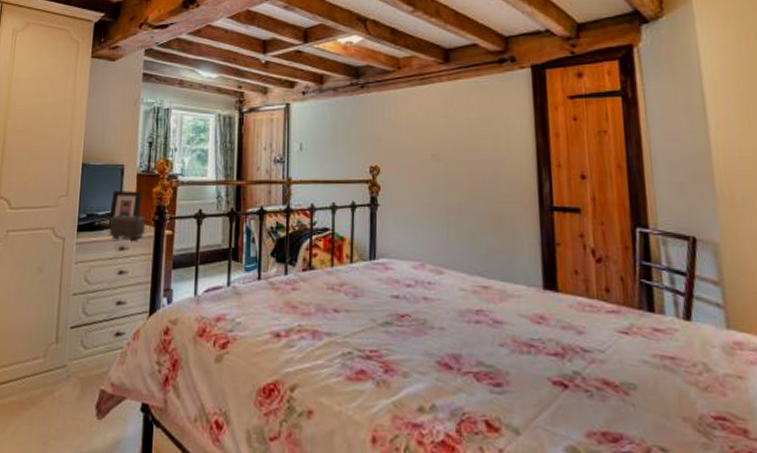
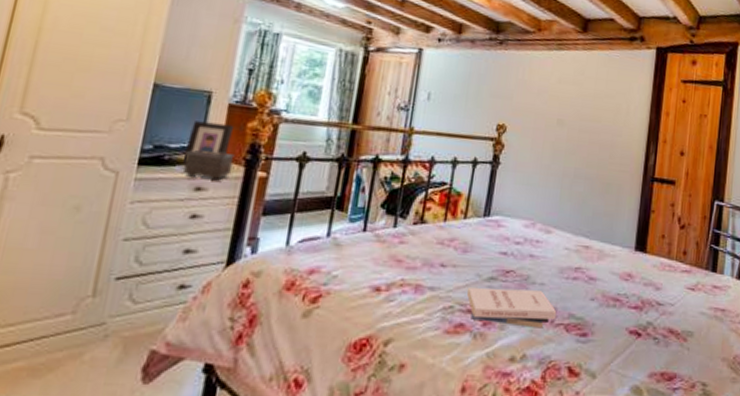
books: none [363,333,463,377] -> present [466,287,557,329]

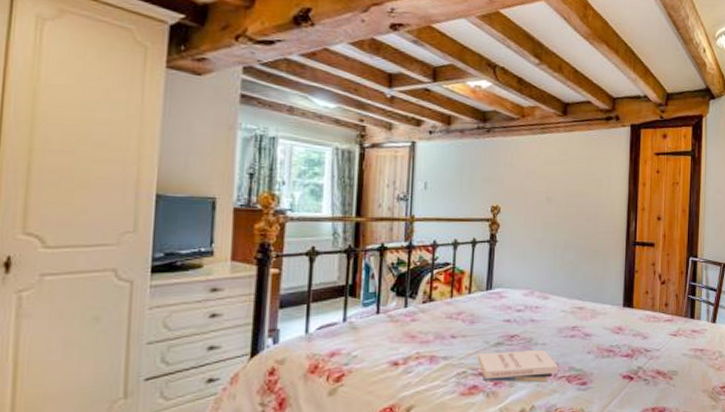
picture frame: present [182,121,233,165] -> none [195,226,241,268]
jewelry box: present [182,149,235,181] -> none [196,253,246,281]

